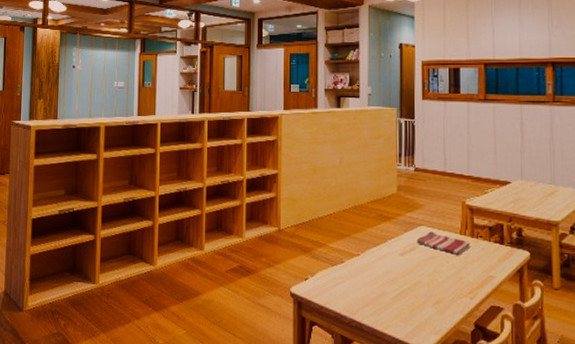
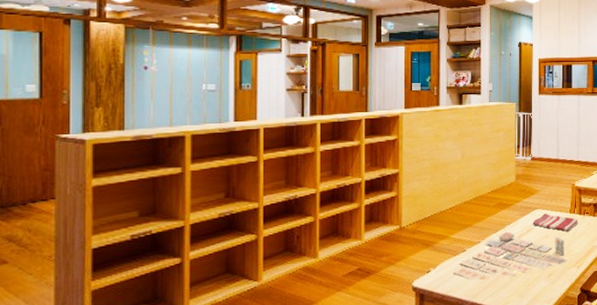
board game: none [331,246,459,298] -> present [453,231,569,282]

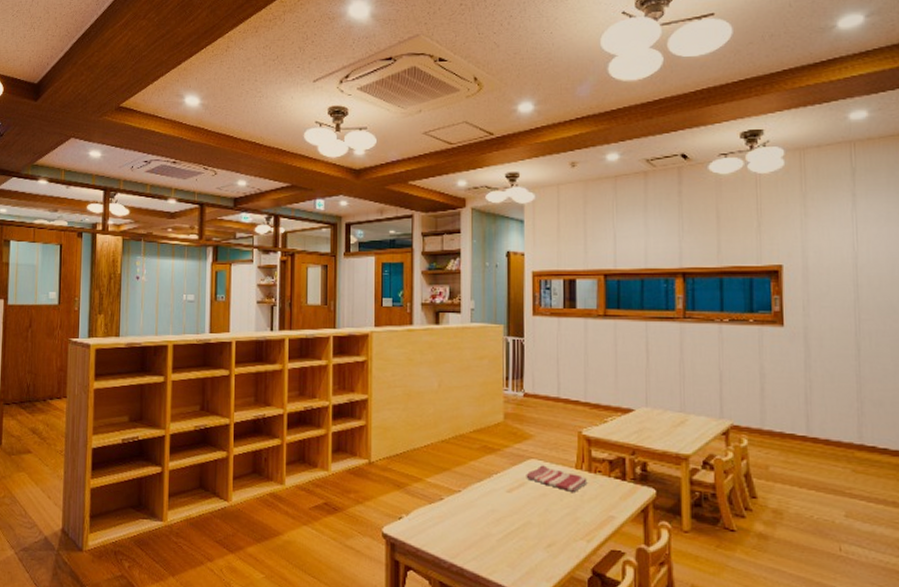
board game: present [453,231,569,282] -> none [429,482,575,540]

